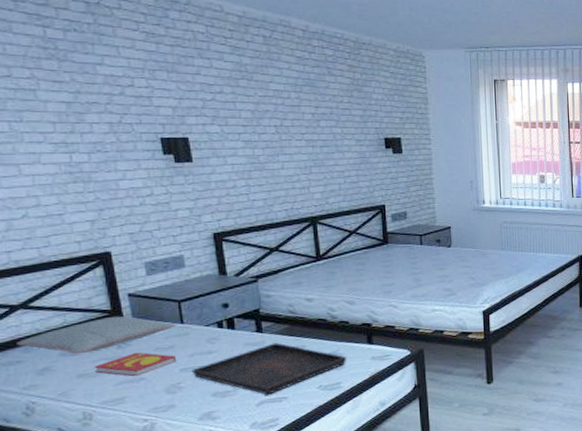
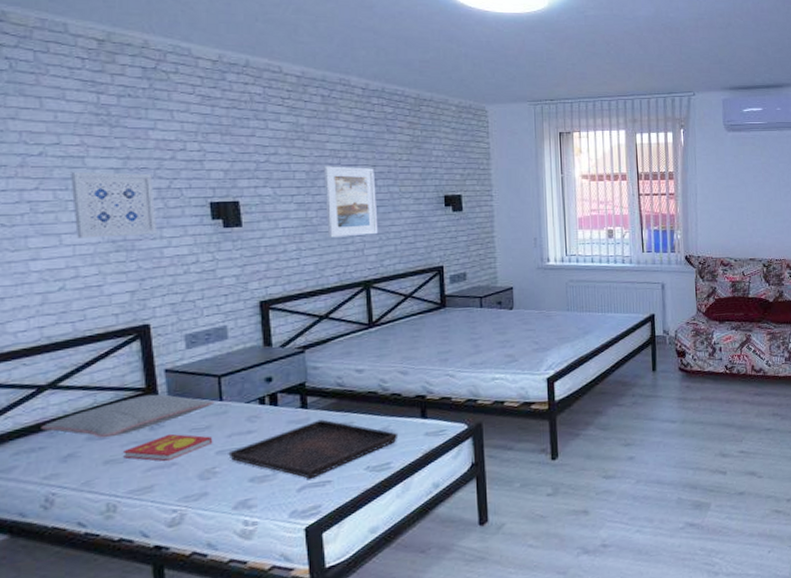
wall art: none [24,104,113,169] -> present [71,171,158,238]
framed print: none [267,106,323,175] -> present [323,166,379,238]

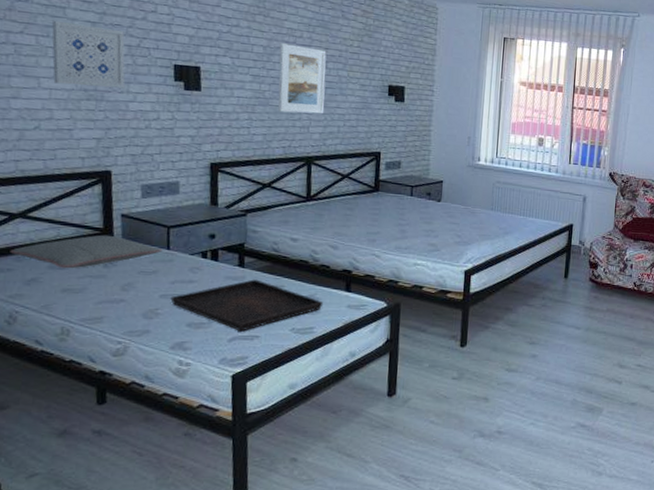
book: present [122,433,213,462] -> none [78,273,158,298]

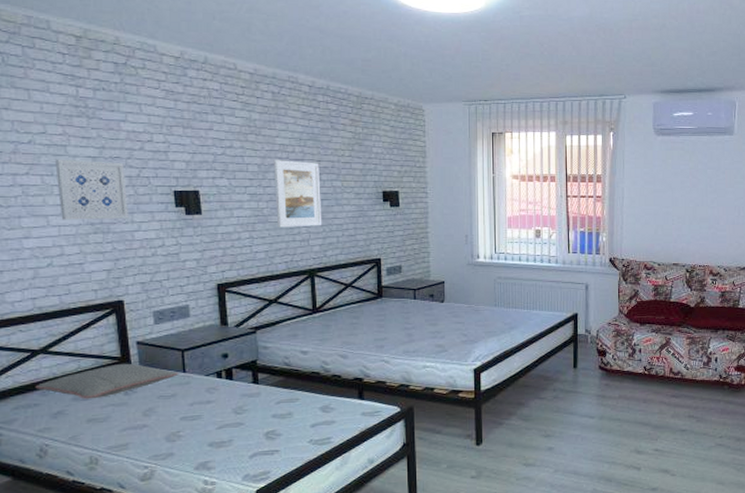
serving tray: present [170,279,324,332] -> none [190,394,338,447]

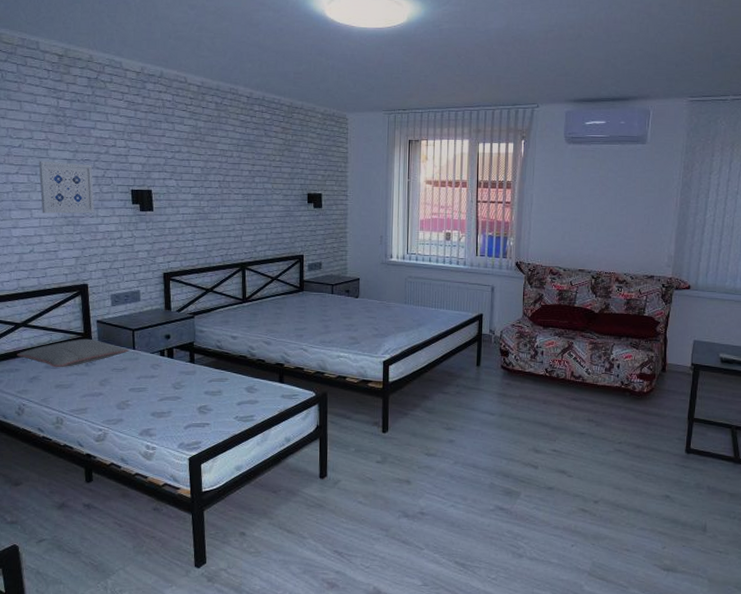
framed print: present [273,160,322,228] -> none [214,164,254,225]

